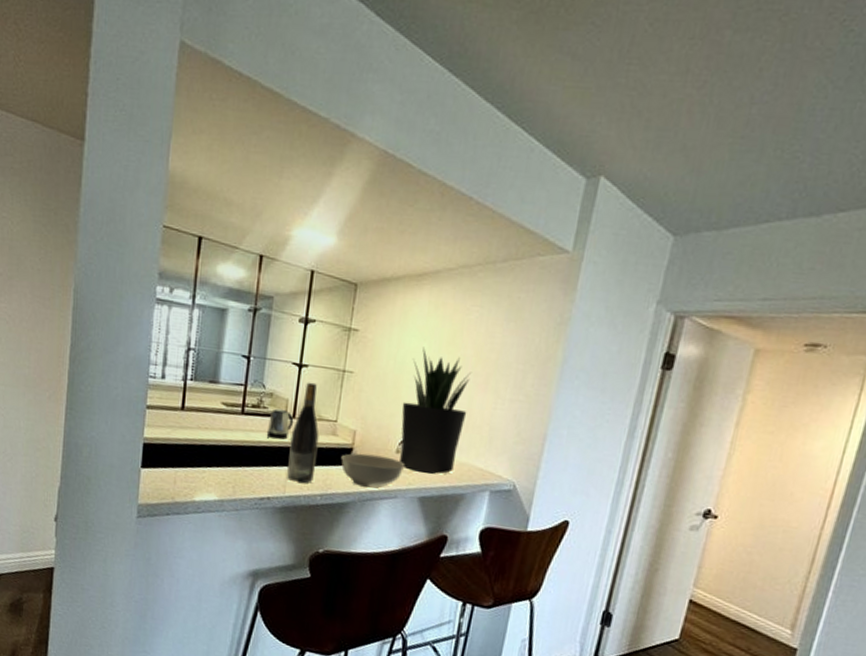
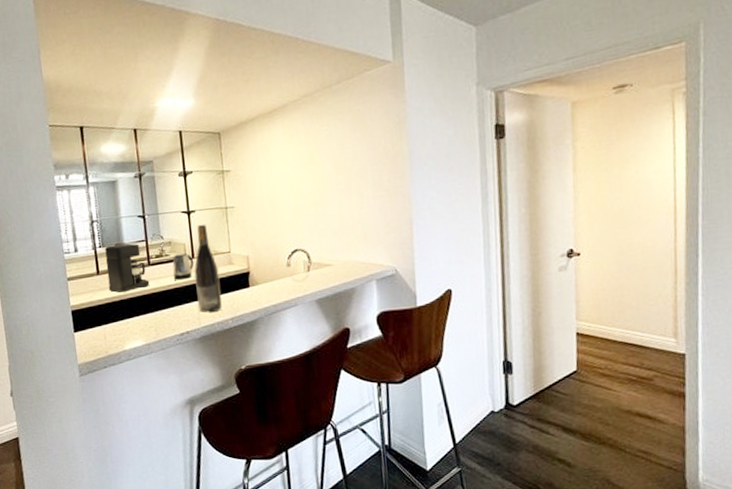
coffee maker: none [190,380,239,438] -> present [105,243,150,293]
bowl: present [341,453,406,489] -> none [241,271,298,303]
planter: present [400,347,471,475] -> none [281,171,340,279]

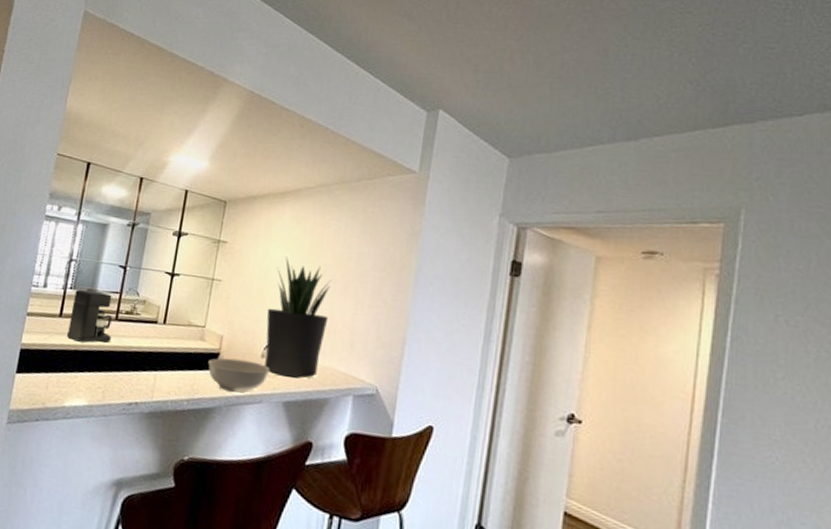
kettle: present [172,253,194,281] -> none [137,315,165,346]
wine bottle: present [194,224,222,314] -> none [154,290,188,389]
bowl: none [241,271,298,303] -> present [208,358,270,394]
planter: none [281,171,340,279] -> present [265,257,331,379]

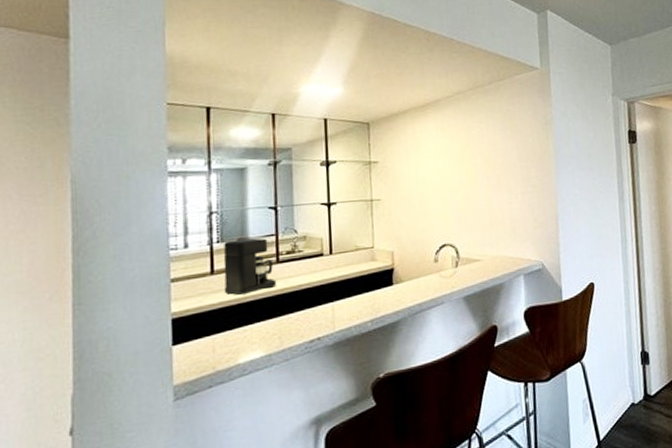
bowl: present [208,358,270,394] -> none [384,268,446,302]
planter: present [265,257,331,379] -> none [431,164,489,275]

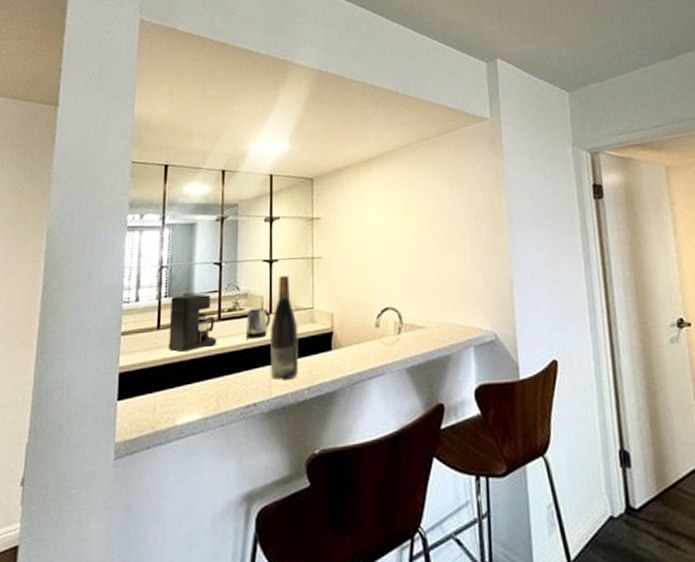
kettle: none [305,248,332,280] -> present [245,307,271,340]
wine bottle: none [331,217,362,317] -> present [269,275,299,381]

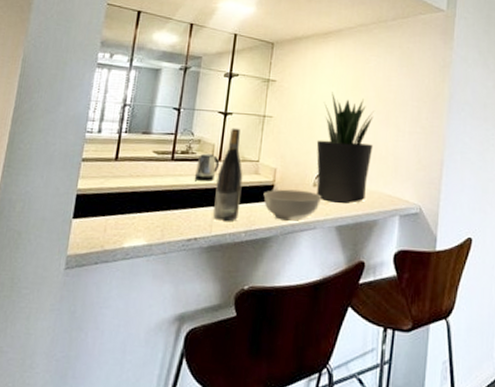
coffee maker: present [167,293,217,353] -> none [123,132,169,185]
bowl: none [322,333,387,370] -> present [263,189,322,222]
planter: none [372,221,435,342] -> present [316,92,374,204]

